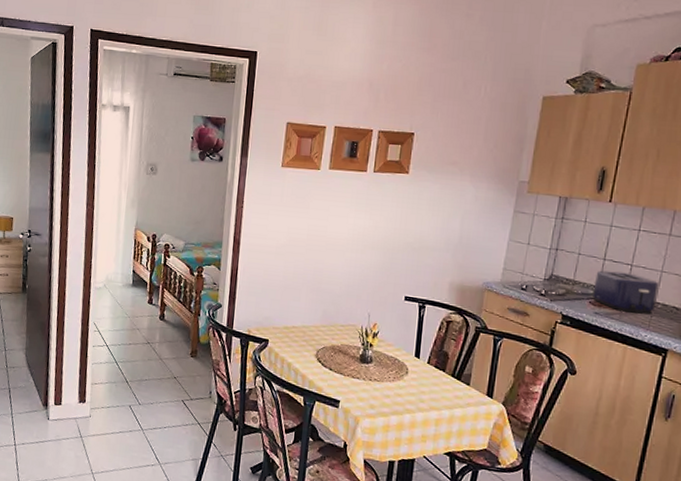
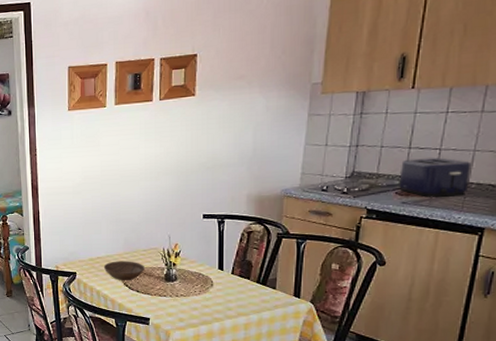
bowl: none [298,333,342,356] -> present [103,261,146,280]

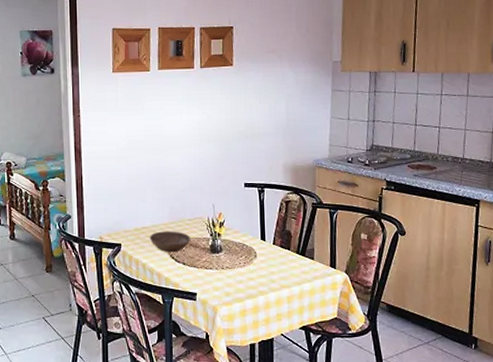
toaster: present [399,157,472,197] -> none [410,135,465,171]

